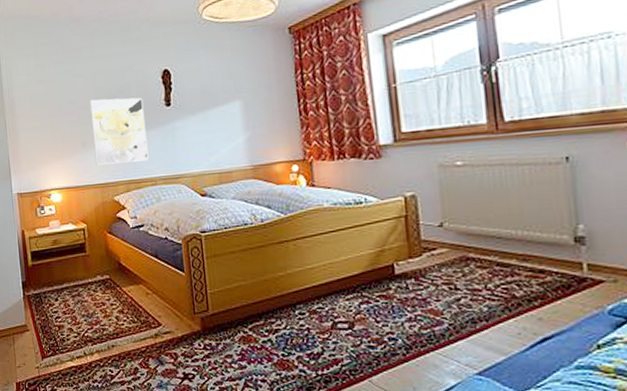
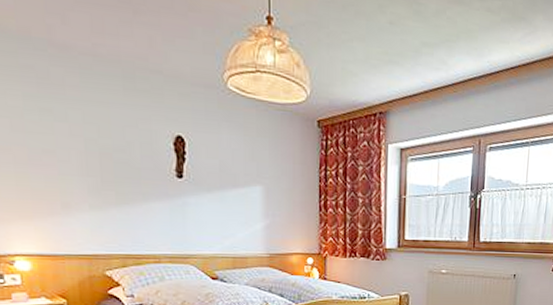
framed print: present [90,97,149,165] -> none [76,152,152,235]

